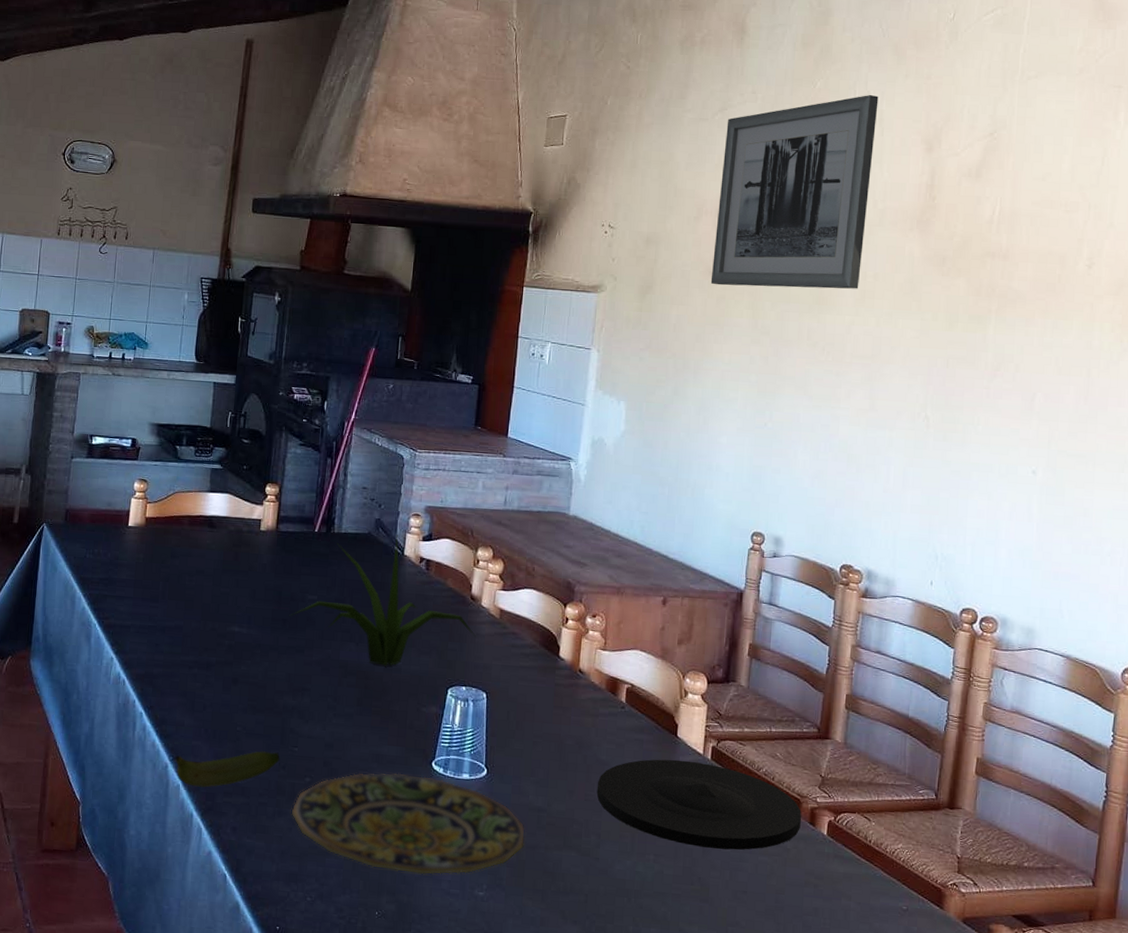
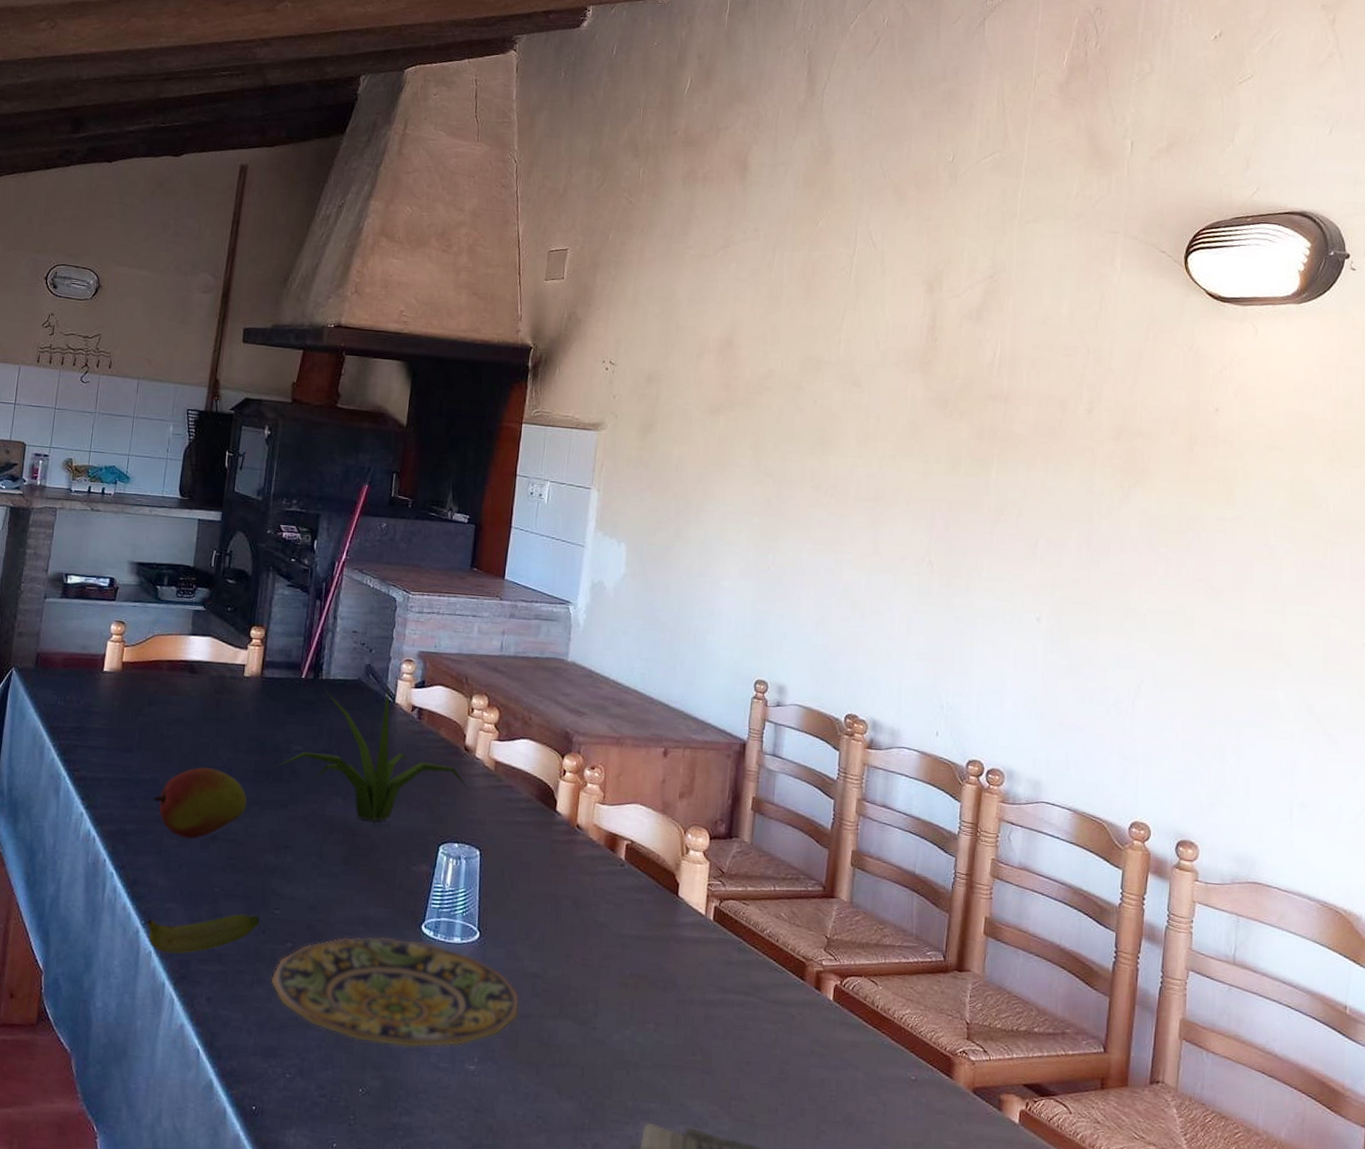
fruit: none [177,615,265,682] -> present [153,767,247,839]
plate: present [596,759,801,850] -> none [594,920,807,1018]
wall art: present [710,95,879,289] -> none [712,235,880,431]

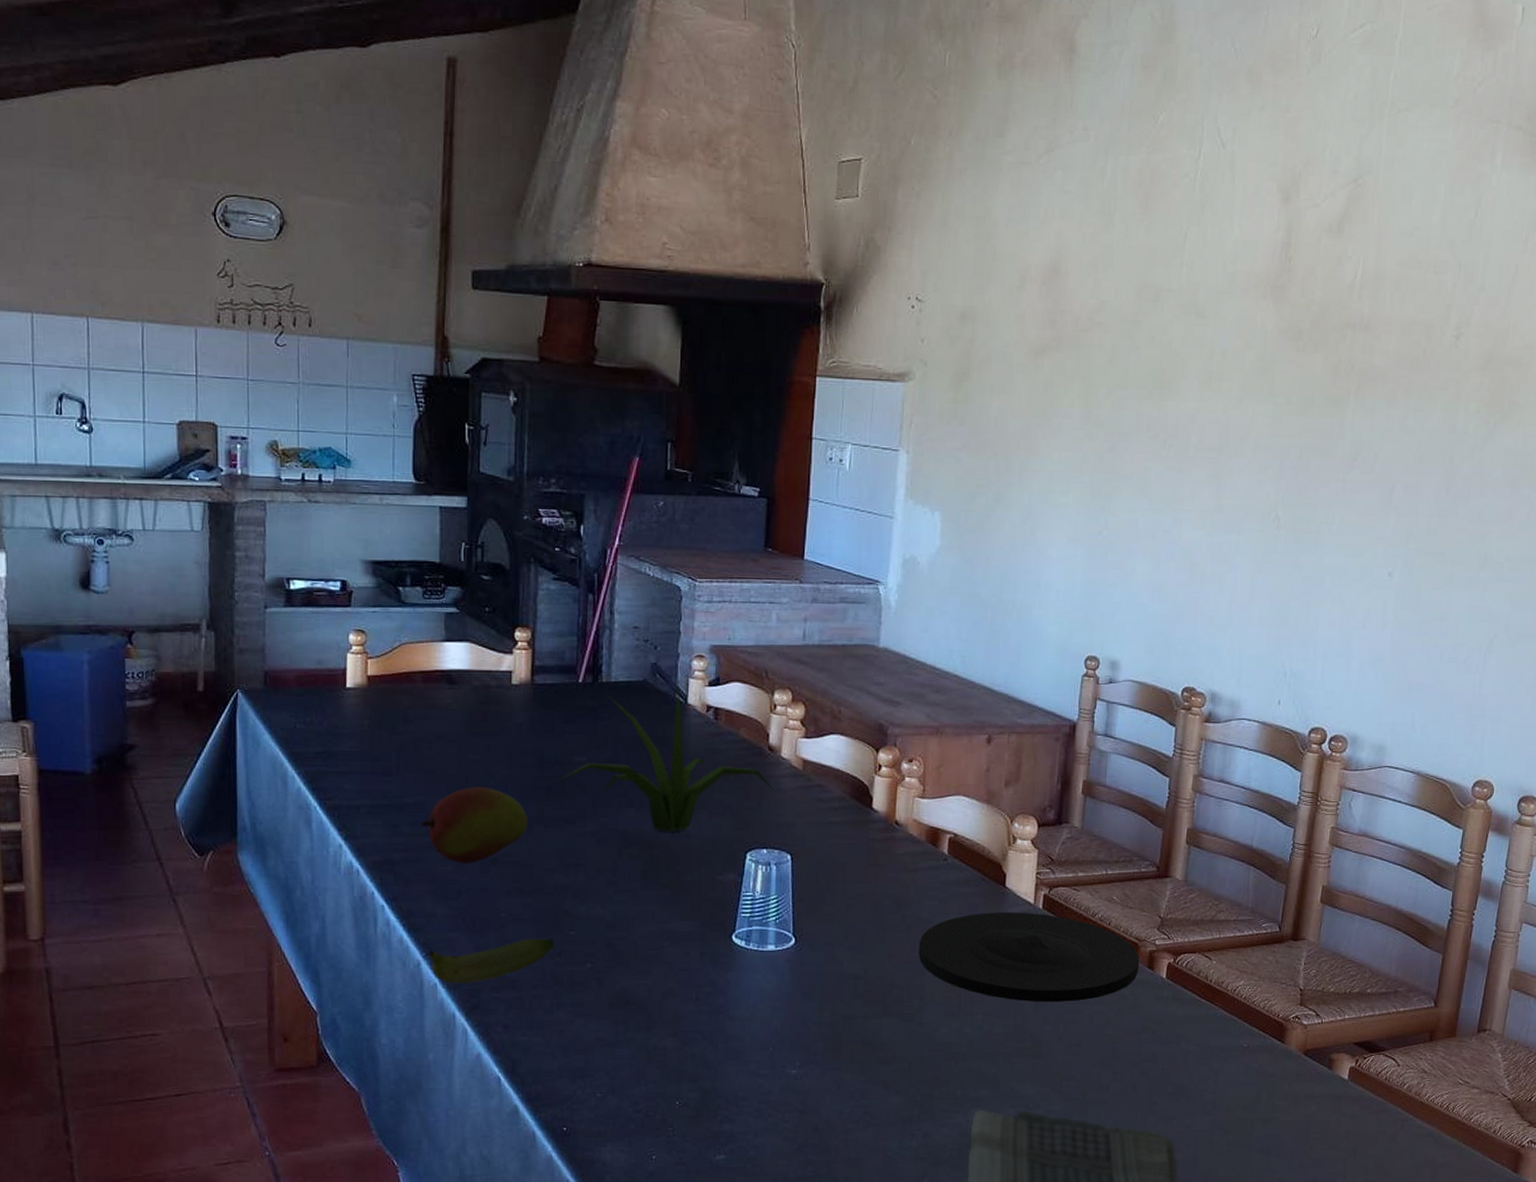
plate: present [270,936,519,1048] -> none [572,950,840,1058]
plate: none [594,920,807,1018] -> present [918,911,1139,1002]

